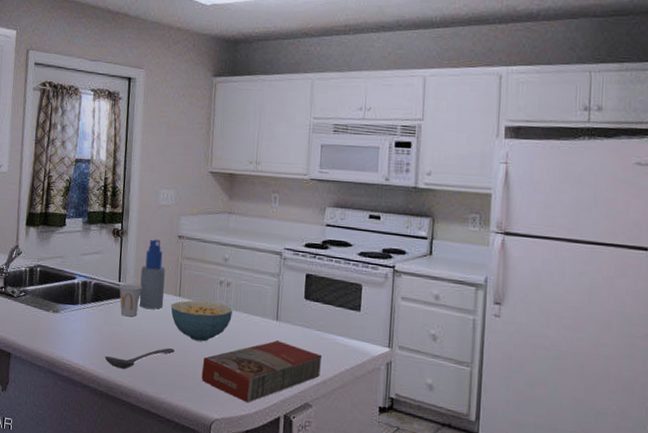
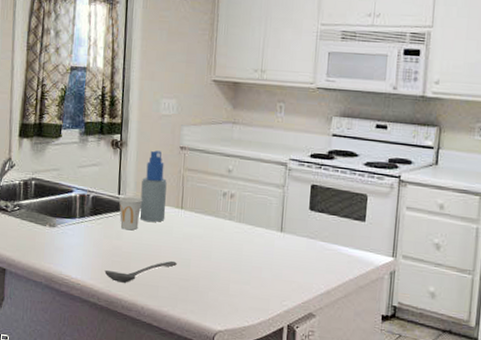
cereal bowl: present [171,300,232,342] -> none [173,213,236,254]
macaroni box: present [201,340,323,403] -> none [204,252,327,315]

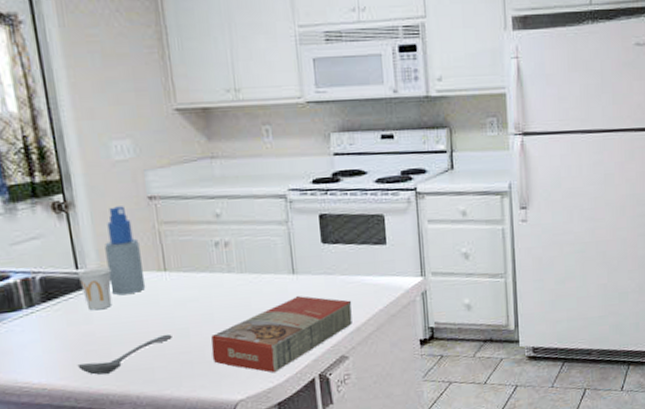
macaroni box: none [204,252,327,315] -> present [211,296,352,373]

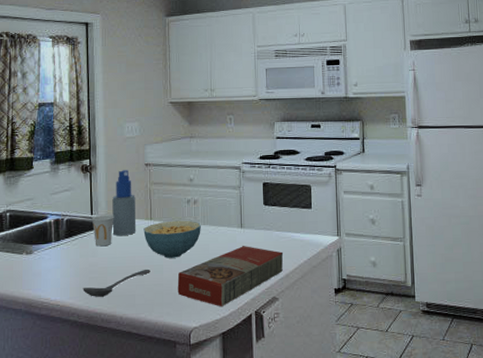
cereal bowl: none [155,268,238,319] -> present [143,220,201,258]

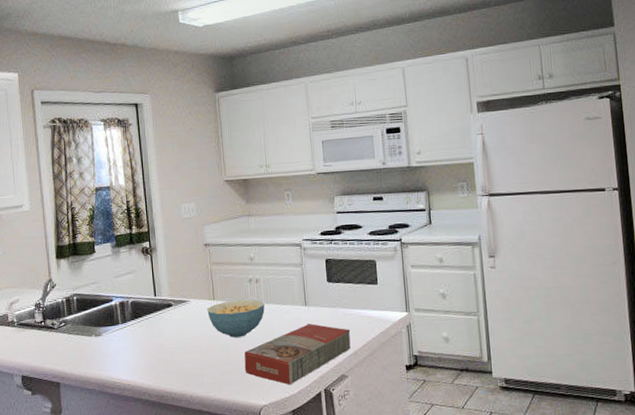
stirrer: present [83,270,150,297] -> none [152,349,217,377]
cup: present [91,214,115,247] -> none [155,296,178,328]
spray bottle: present [112,170,136,236] -> none [174,251,200,316]

